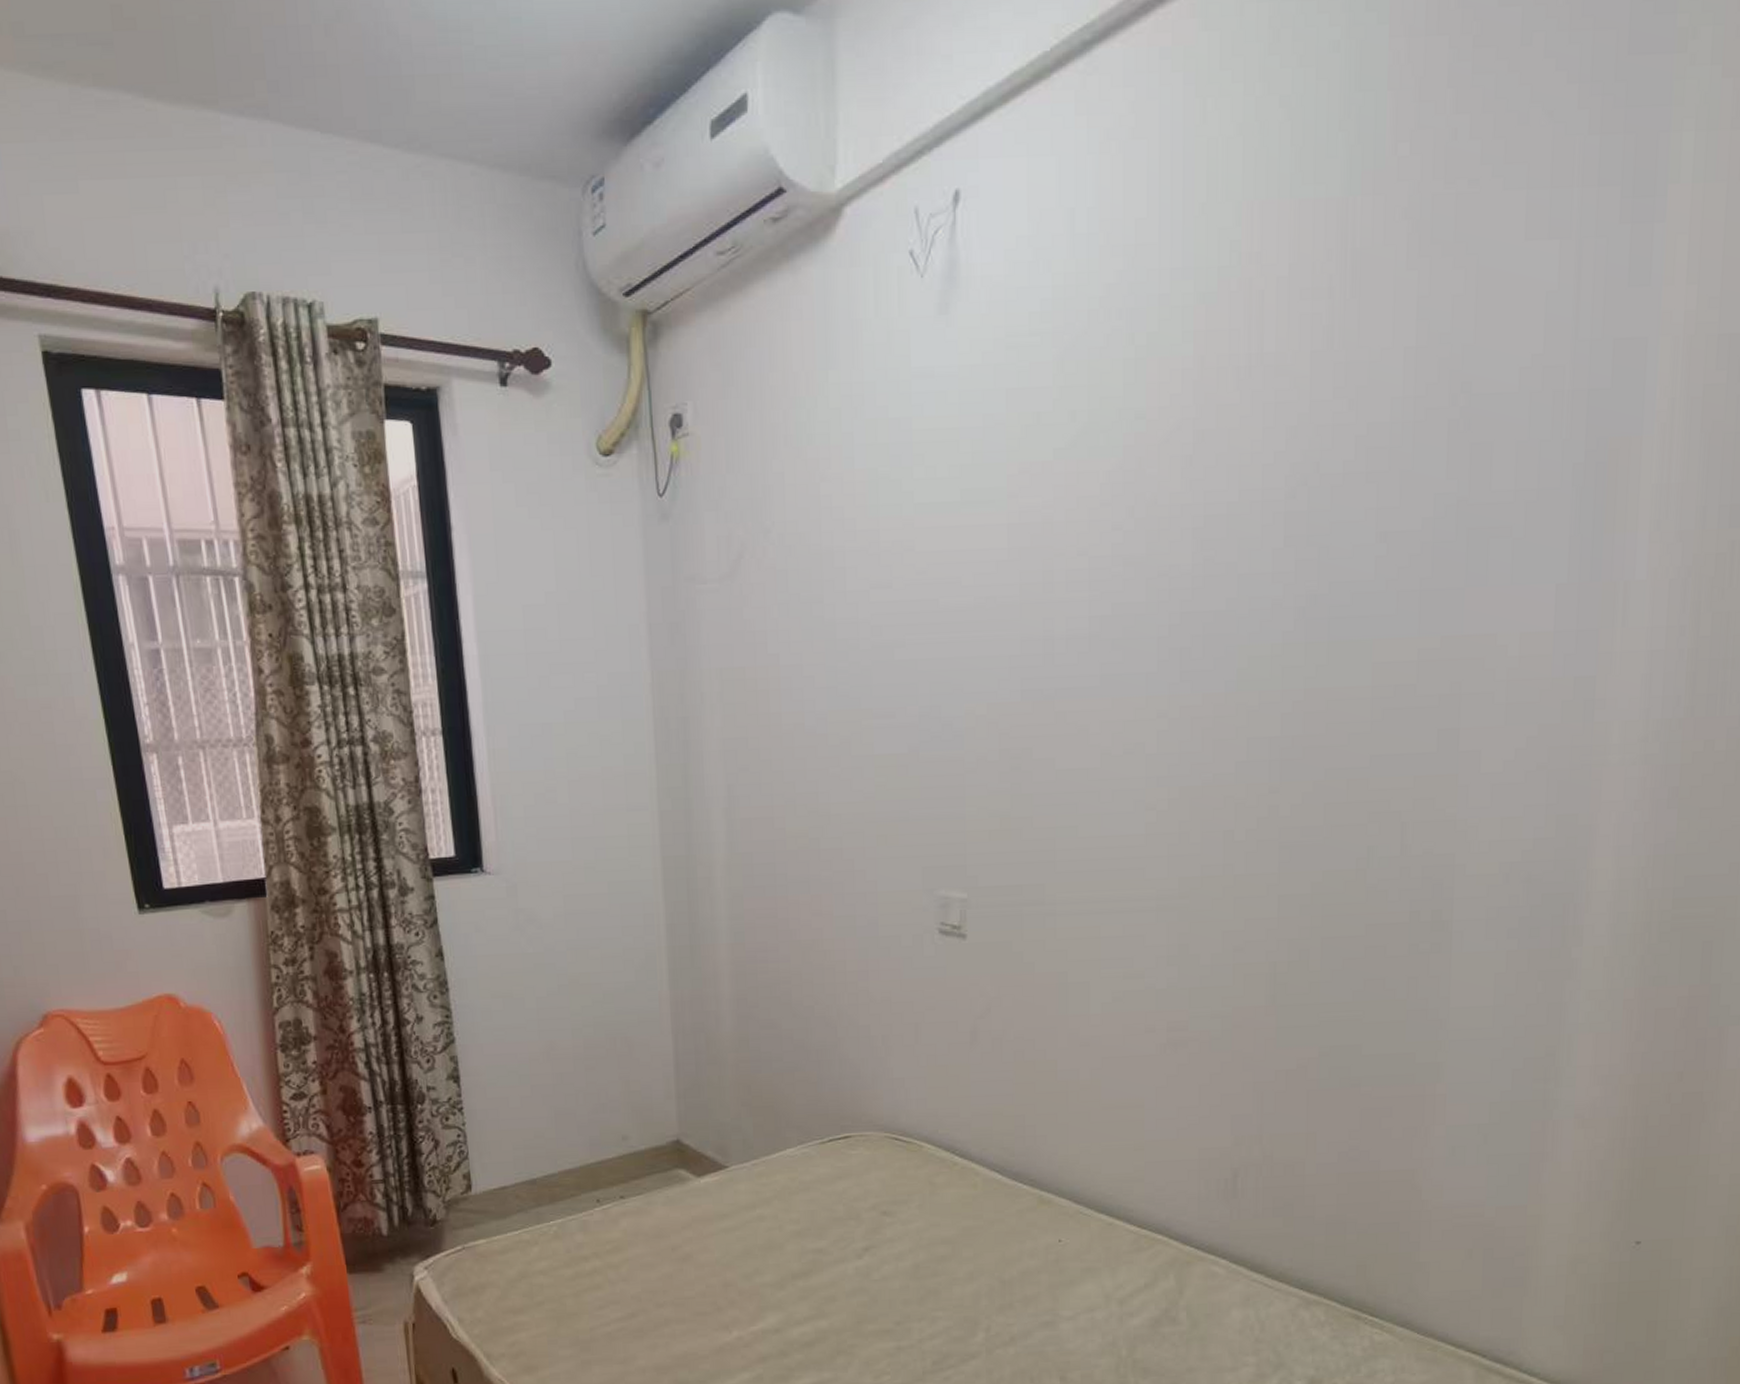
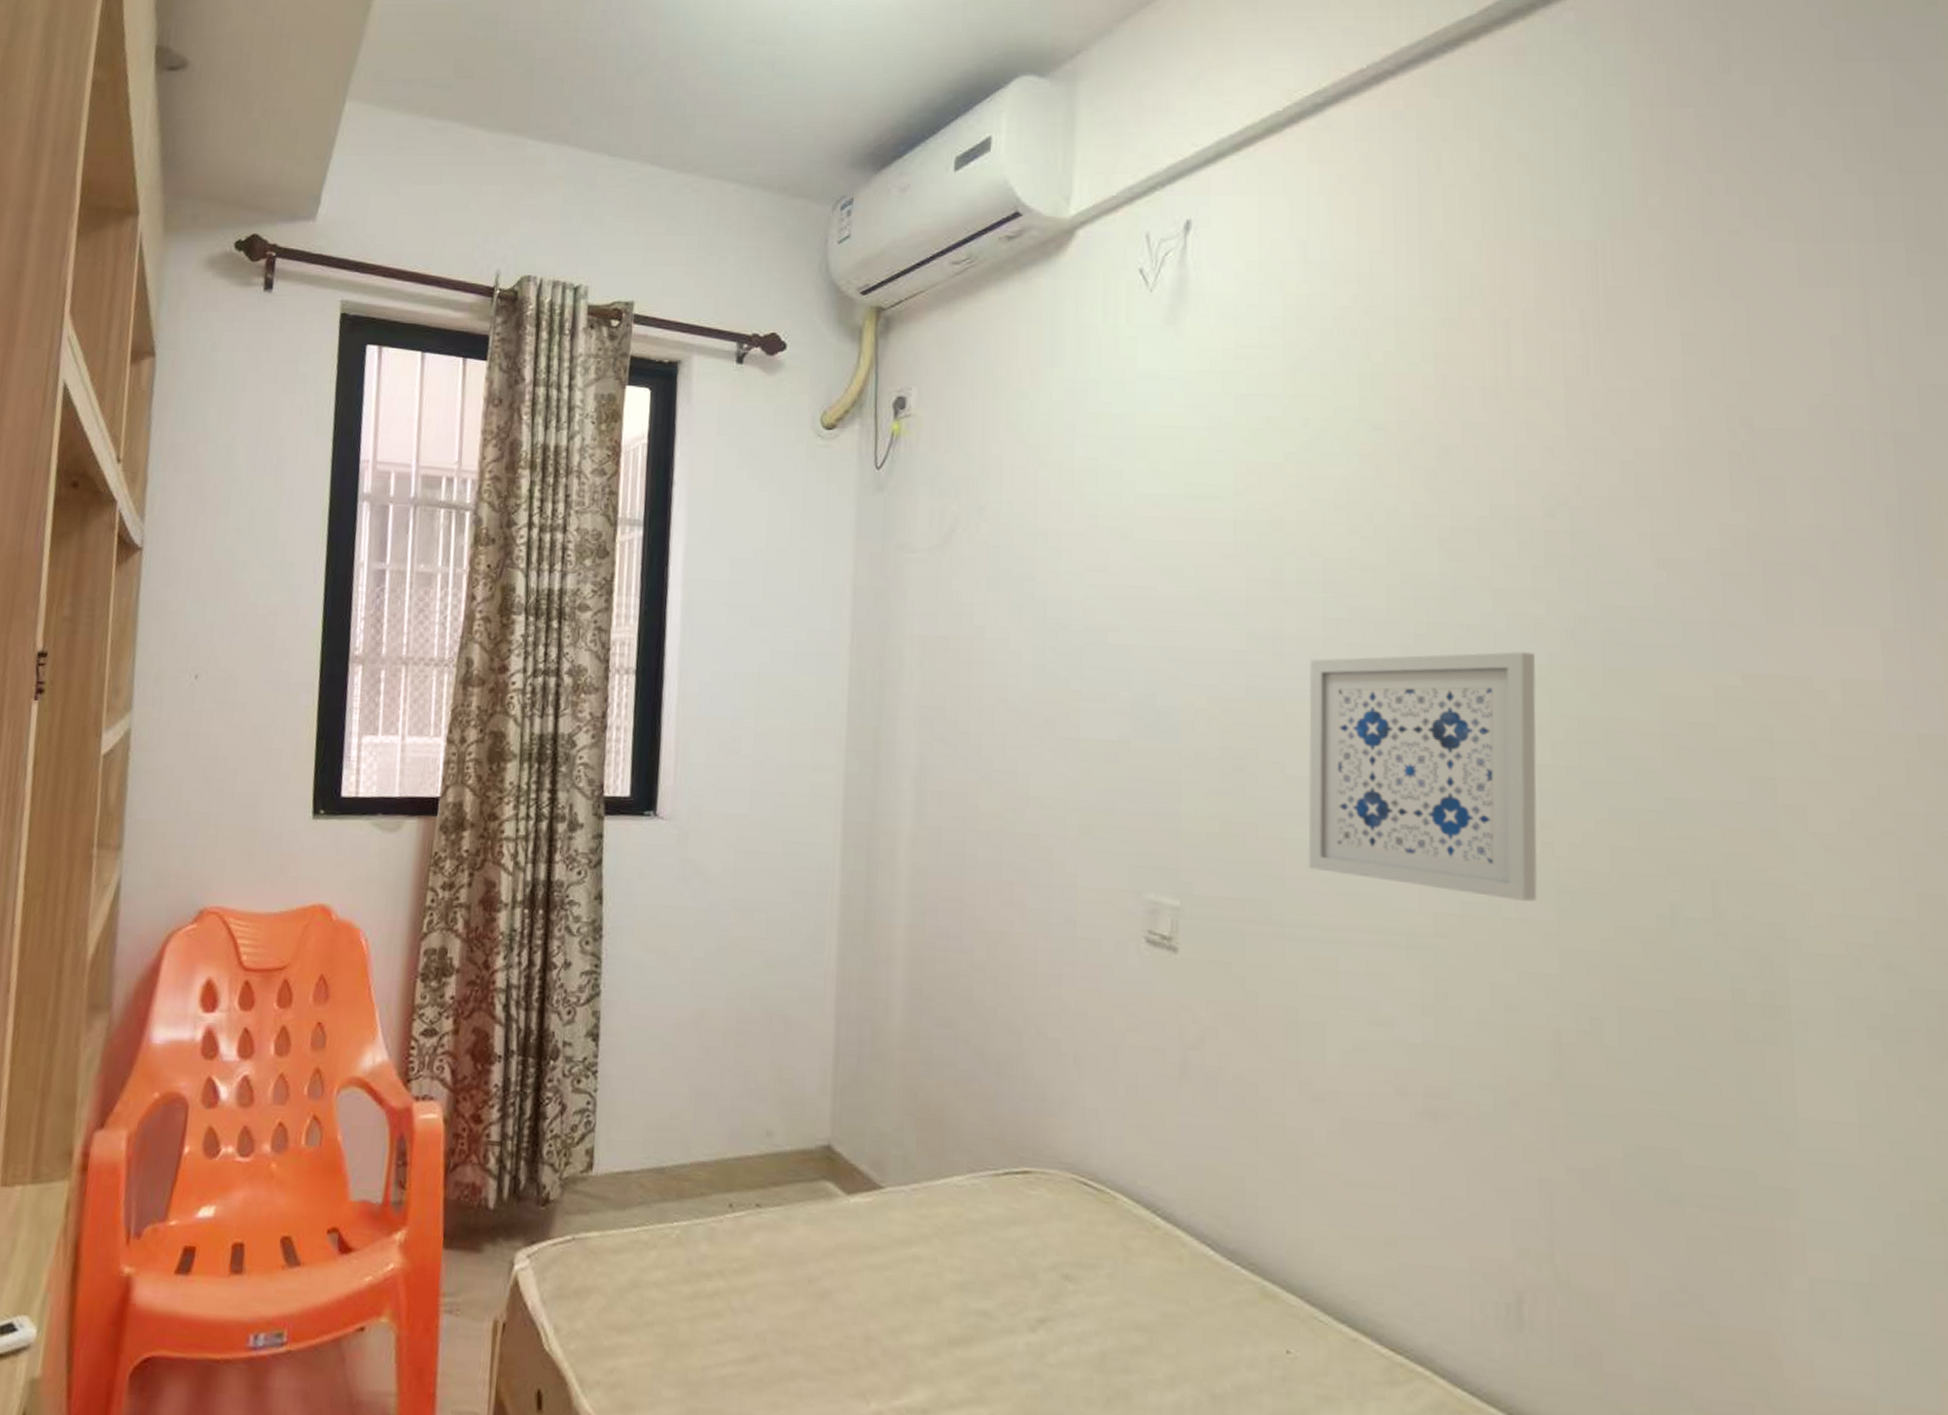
wall art: none [1075,633,1271,859] -> present [1308,652,1537,901]

